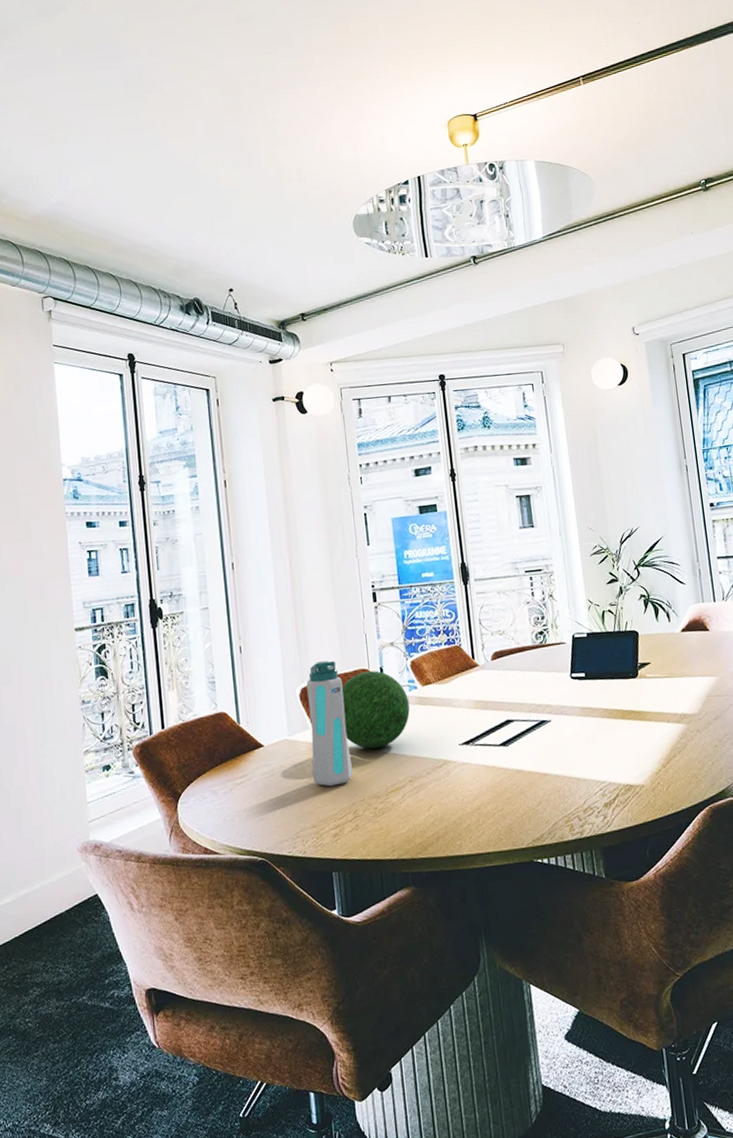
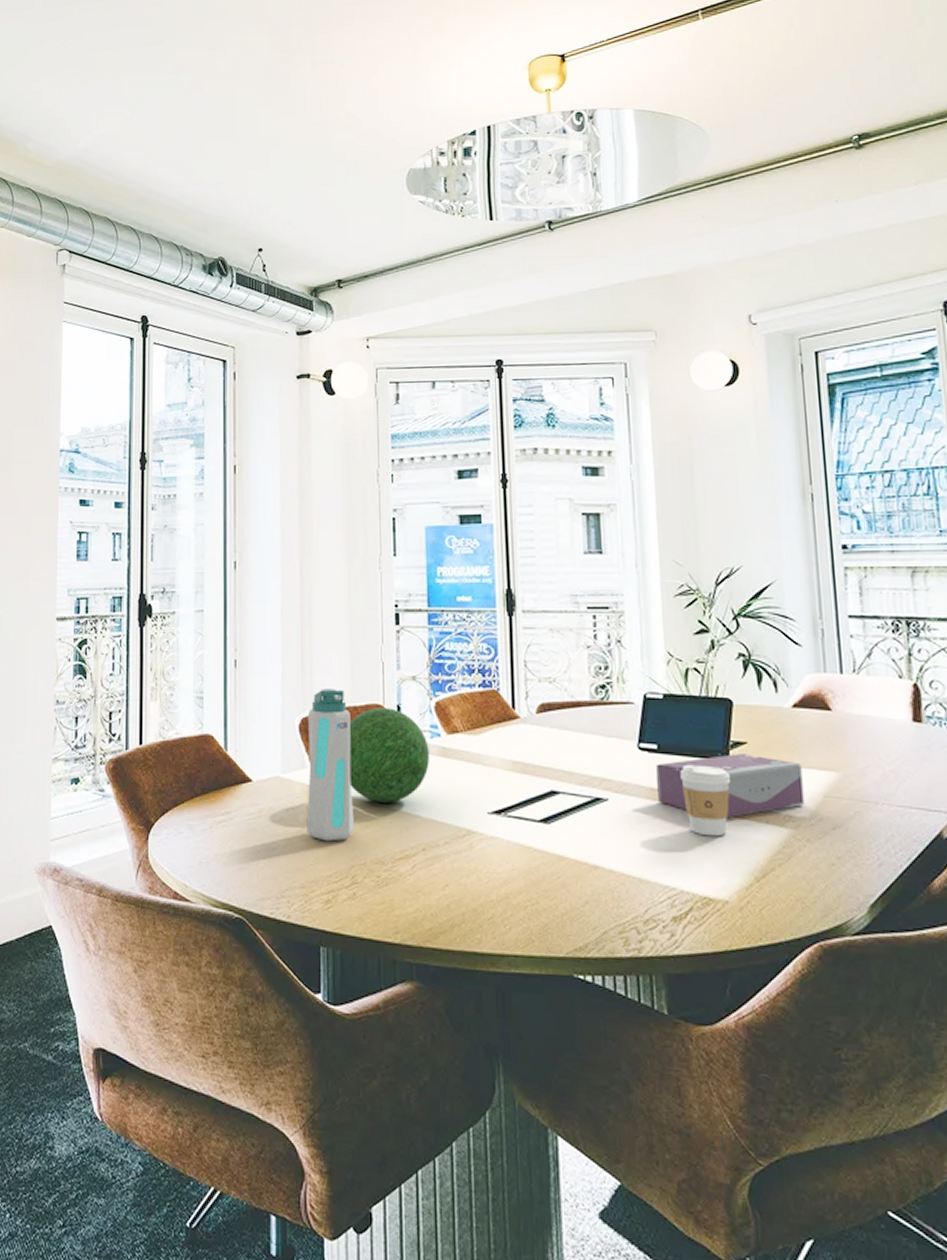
tissue box: none [585,671,694,722] -> present [656,754,804,817]
coffee cup: none [603,684,641,739] -> present [680,764,732,837]

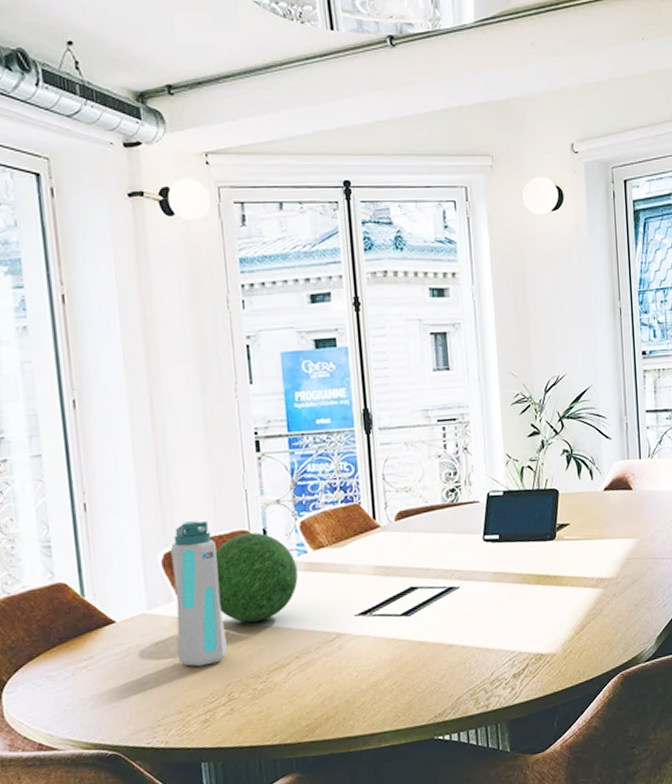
tissue box: present [656,754,804,817] -> none [498,533,612,587]
coffee cup: present [680,764,732,837] -> none [518,547,558,605]

